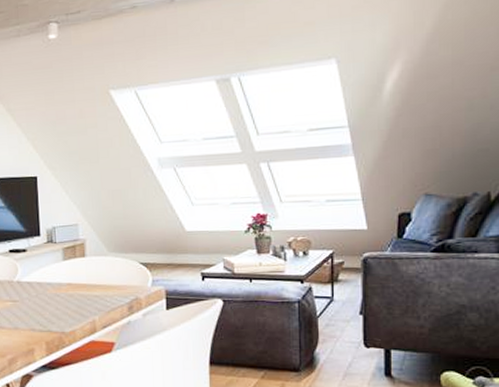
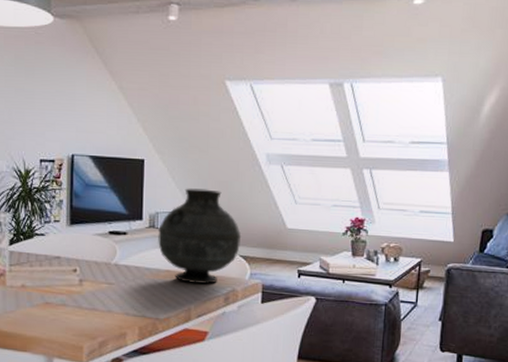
vase: none [56,199,140,296] -> present [158,188,242,285]

